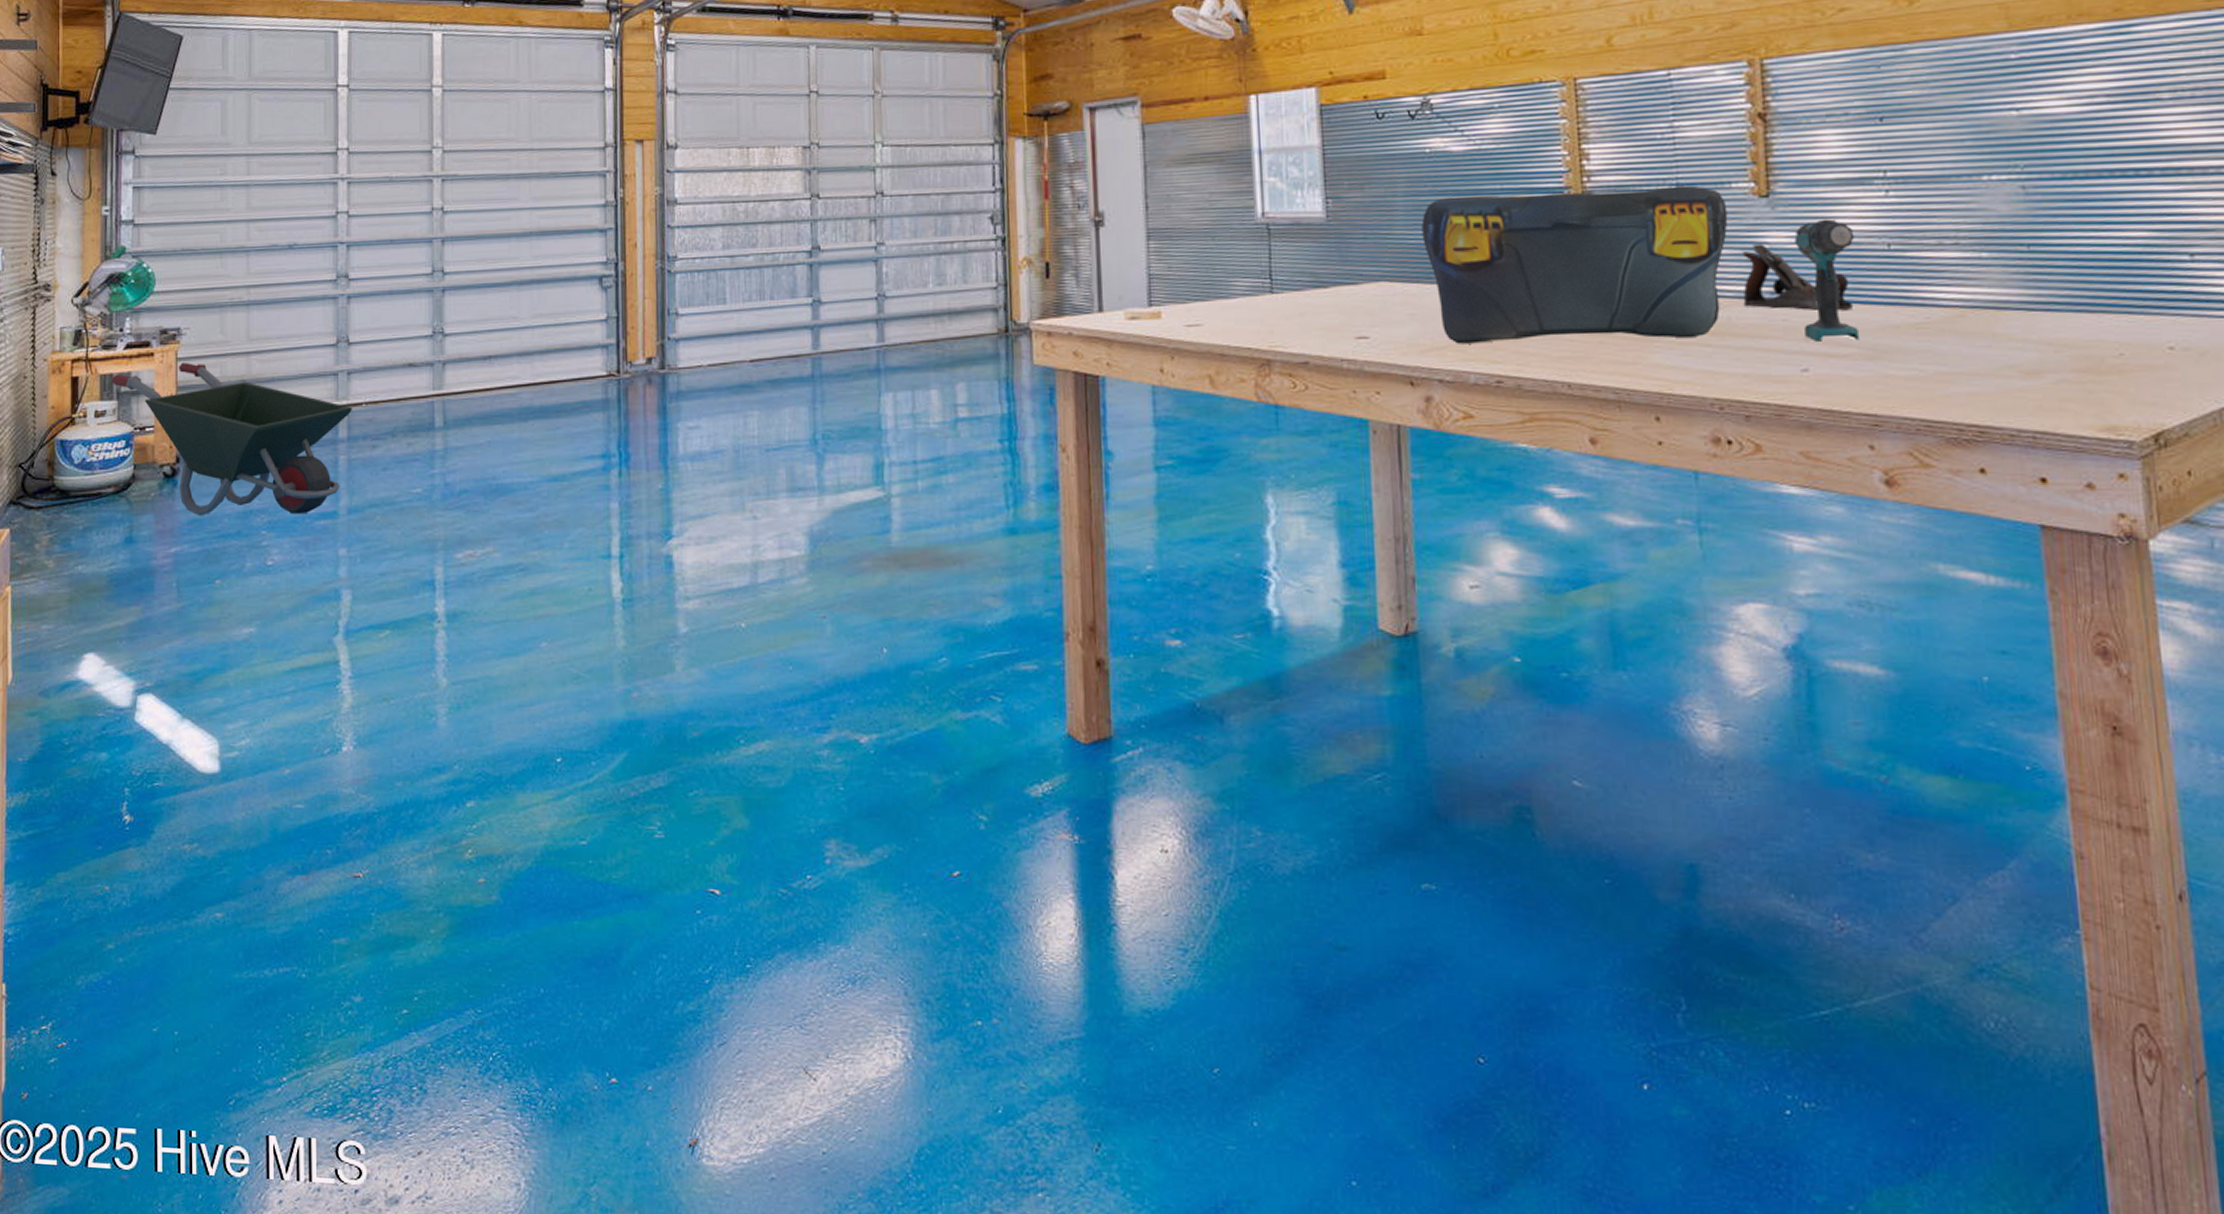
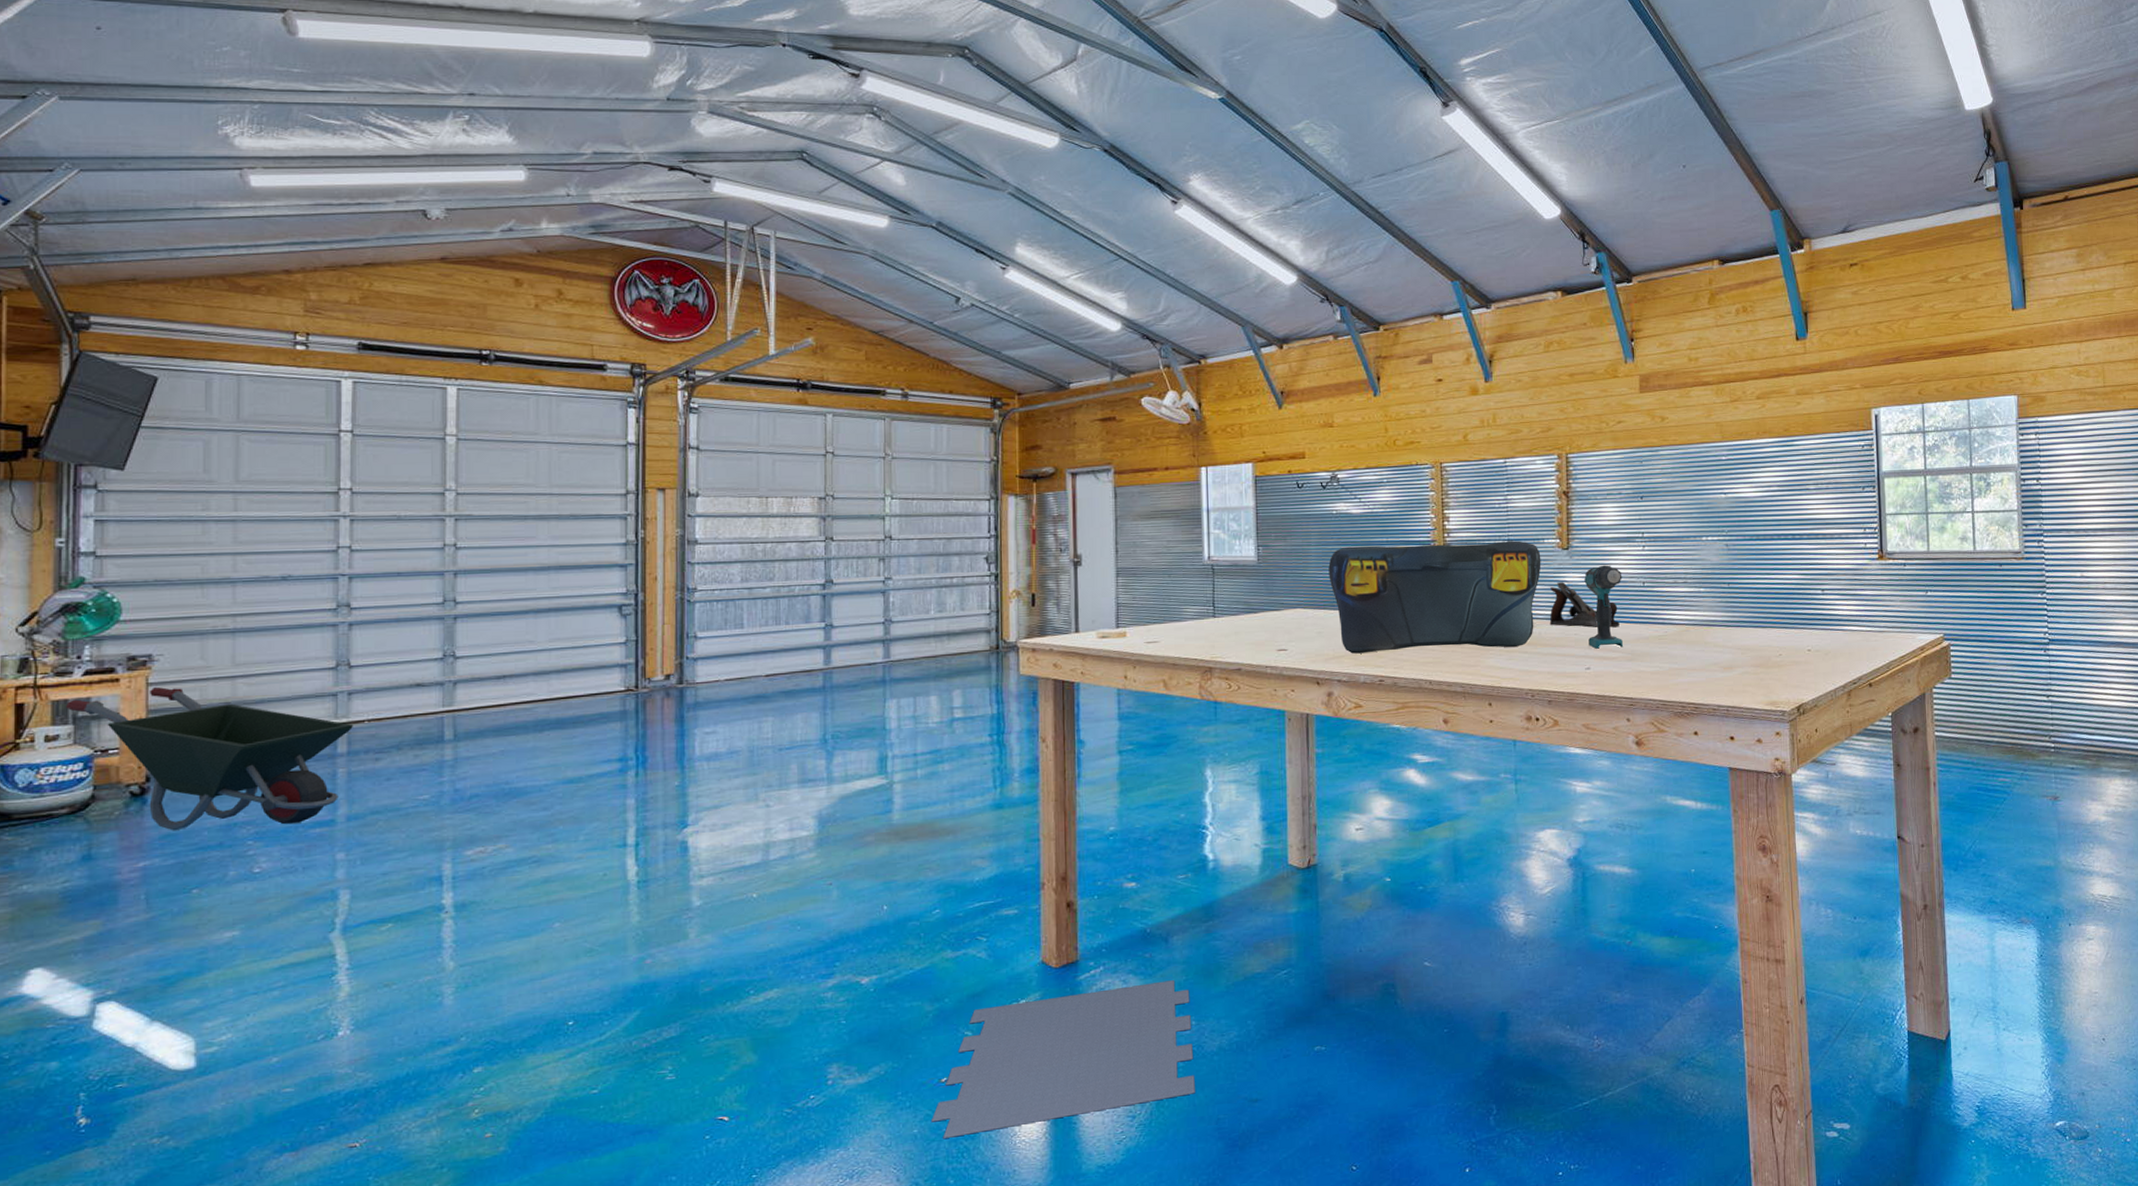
floor mat: none [943,773,1263,949] -> present [932,980,1195,1138]

